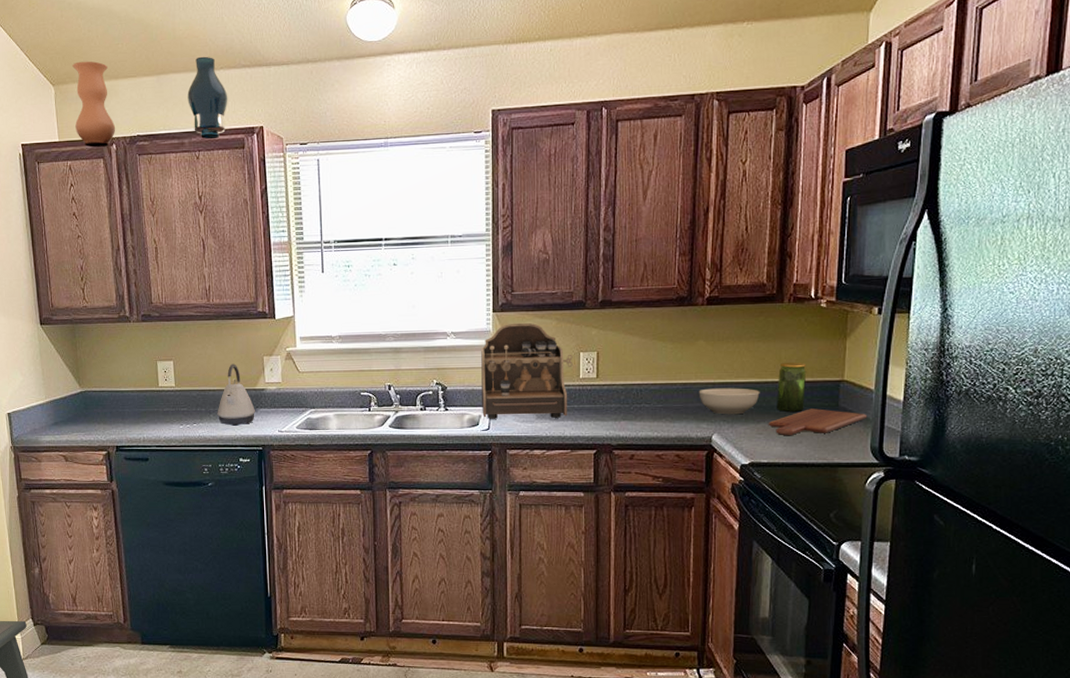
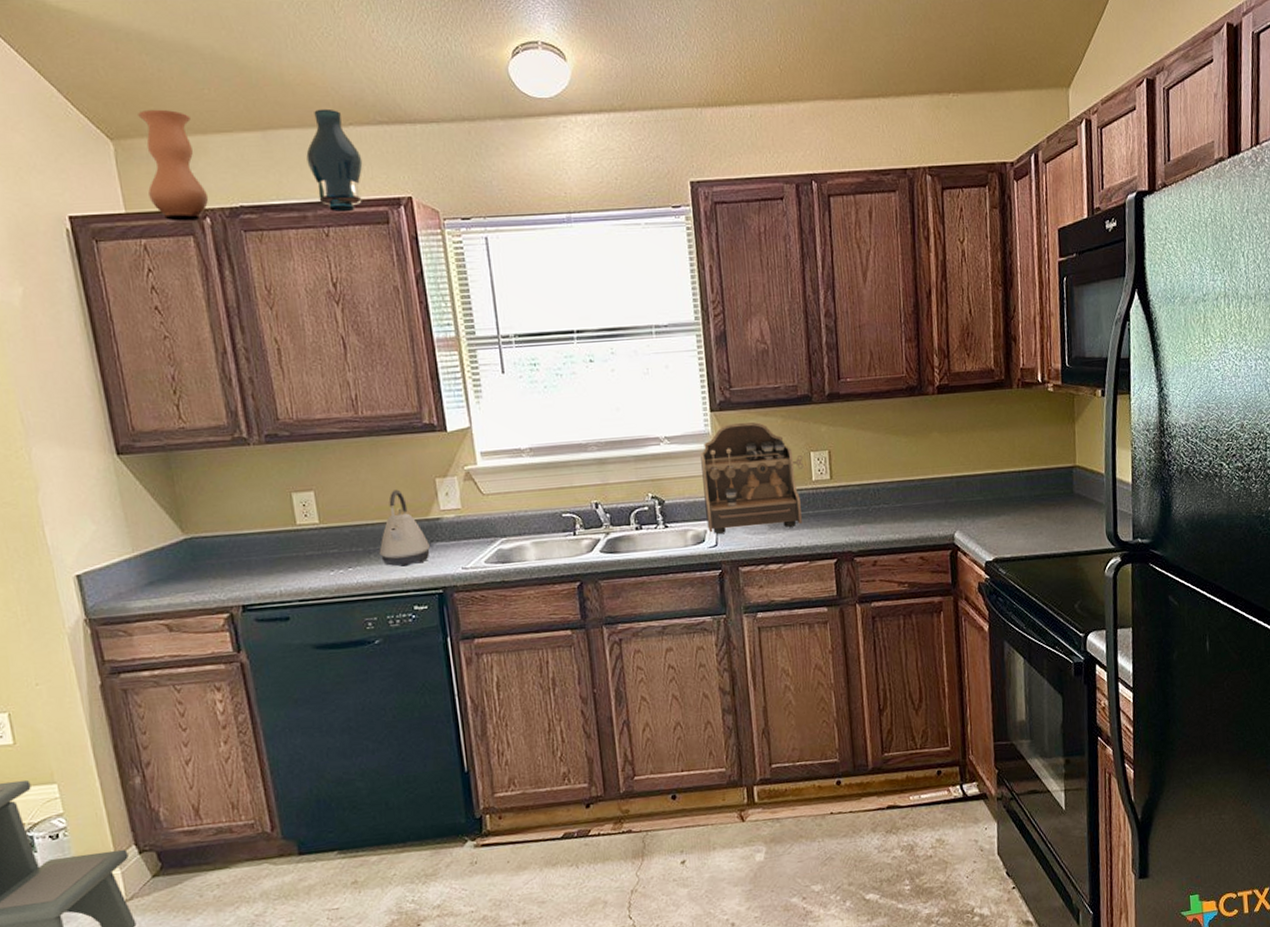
bowl: present [698,388,760,415] -> none [937,480,998,510]
cutting board: present [768,408,868,436] -> none [1008,496,1101,528]
jar: present [776,362,807,412] -> none [1013,449,1042,503]

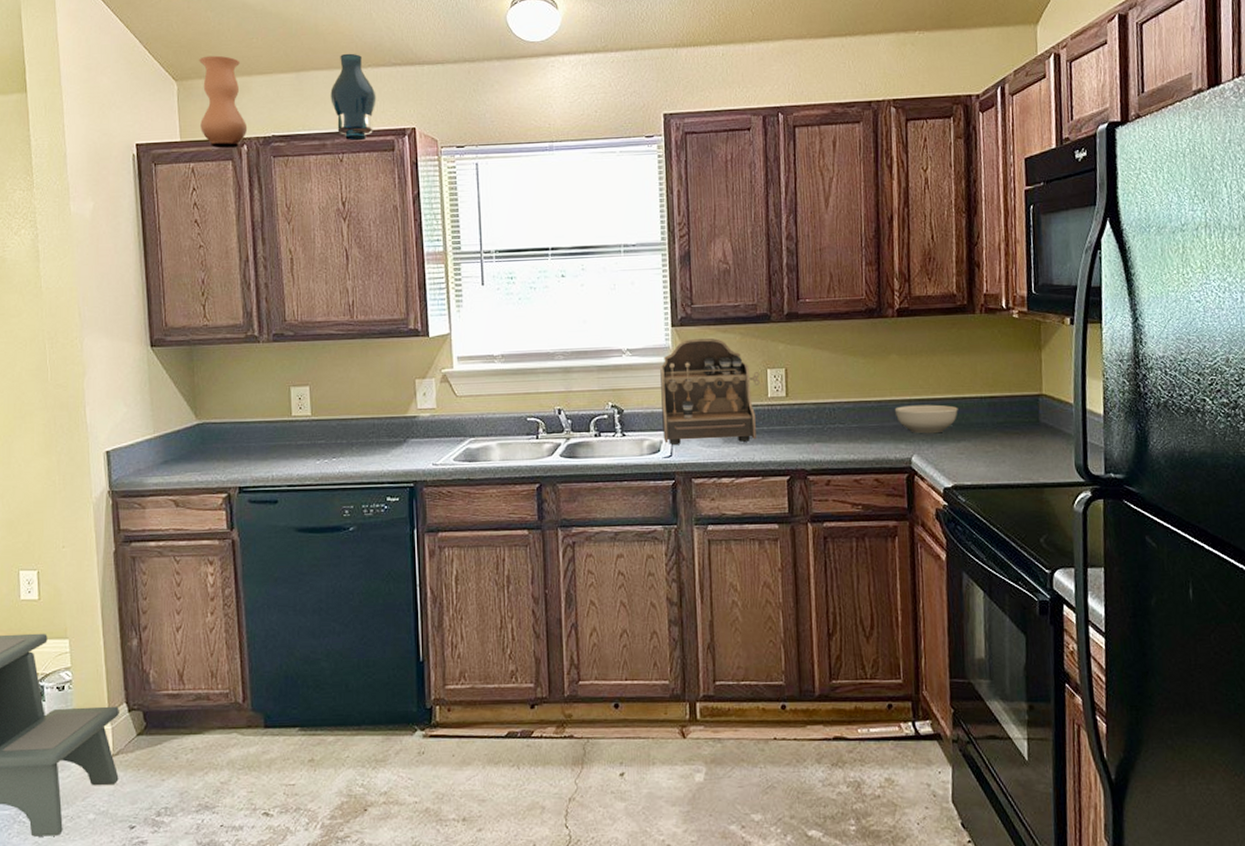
kettle: present [379,489,430,567] -> none [360,388,405,460]
bowl: none [937,480,998,510] -> present [894,404,958,434]

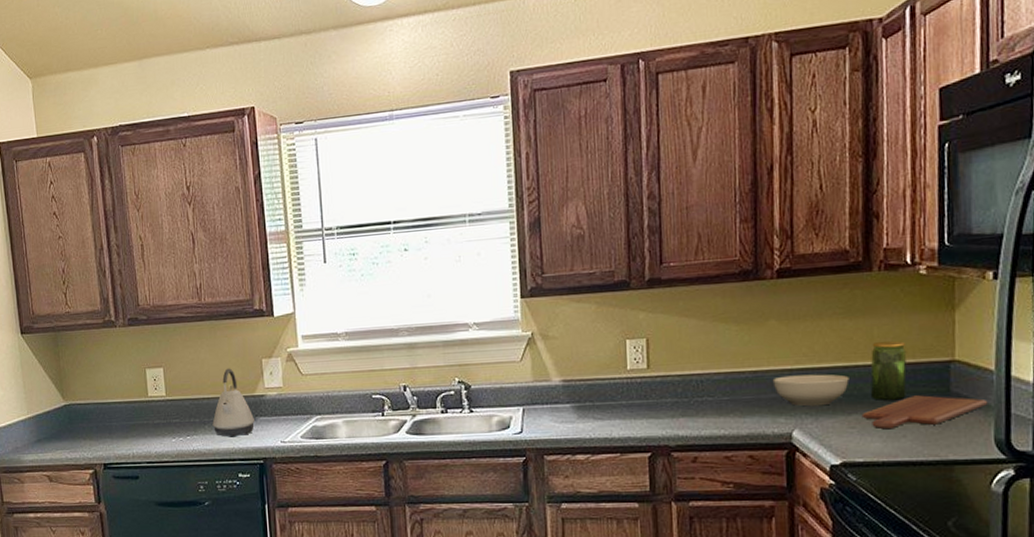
vase: present [199,55,248,148] -> none [50,50,97,142]
vase: present [330,53,376,141] -> none [171,36,216,125]
kettle: none [360,388,405,460] -> present [212,368,255,438]
spice rack: present [660,338,760,445] -> none [509,308,618,421]
cutting board: none [968,425,1069,456] -> present [861,395,988,430]
jar: none [975,375,1005,429] -> present [870,340,907,400]

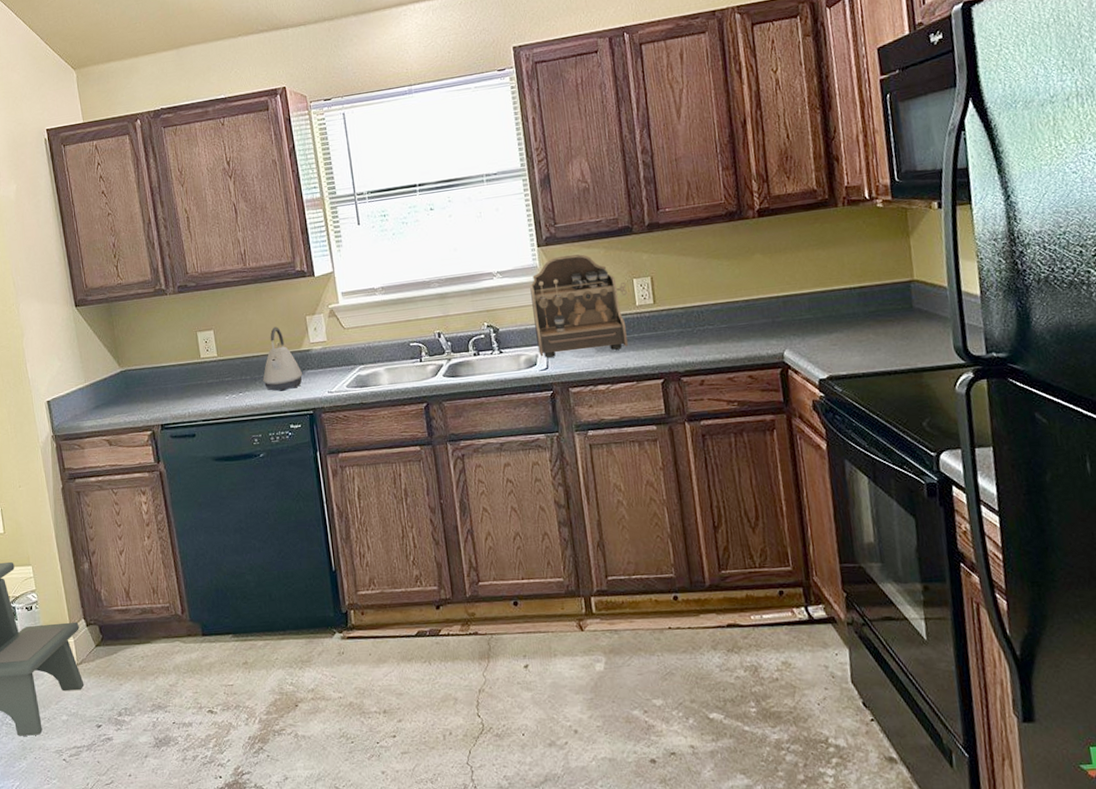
spice rack: none [509,308,618,421] -> present [530,254,628,358]
bowl: present [772,374,849,407] -> none [762,298,828,329]
cutting board: present [861,395,988,430] -> none [841,312,946,345]
jar: present [870,340,907,400] -> none [843,266,877,319]

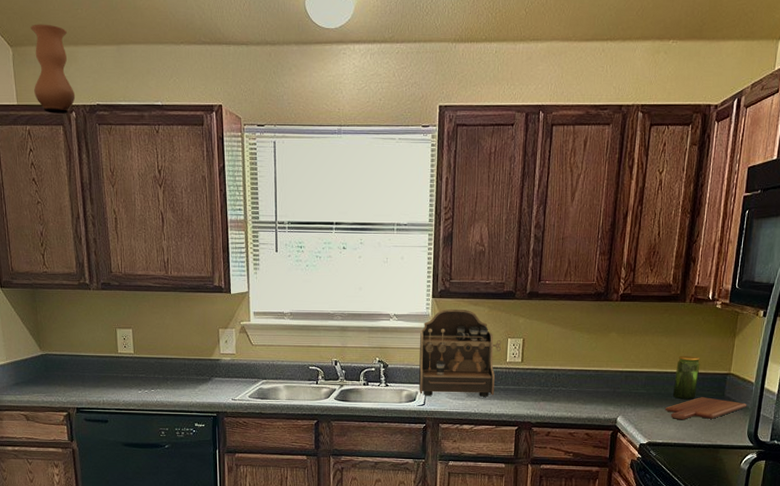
vase: none [92,42,139,126] -> present [31,24,76,114]
kettle: present [262,326,303,392] -> none [174,334,210,393]
cutting board: none [841,312,946,345] -> present [665,397,747,420]
jar: none [843,266,877,319] -> present [672,355,701,399]

